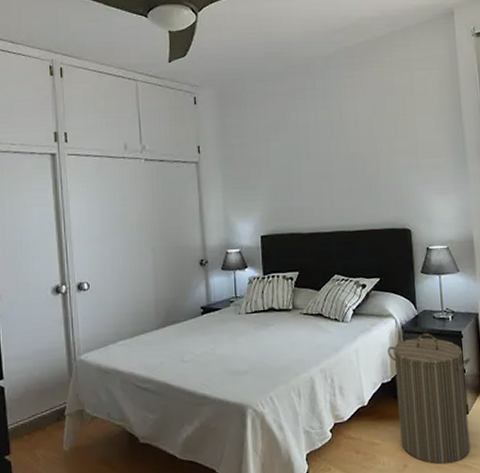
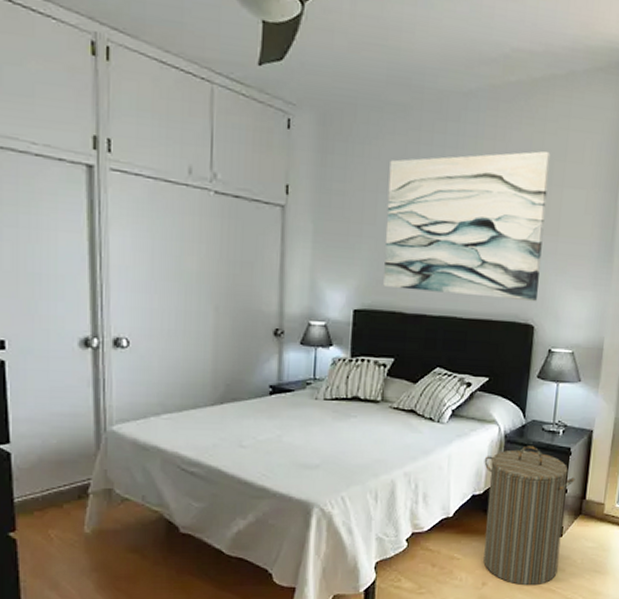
wall art: none [275,89,409,214] -> present [383,150,551,302]

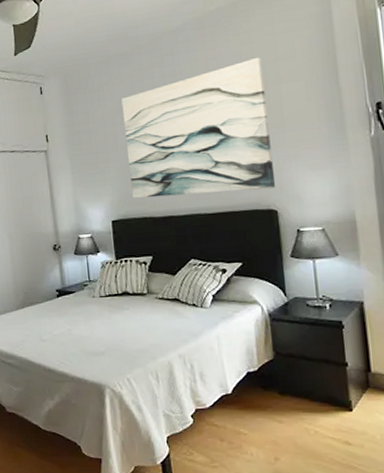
laundry hamper: present [483,445,575,586] -> none [252,322,355,462]

